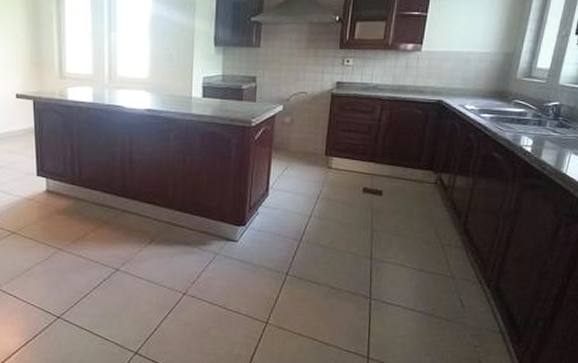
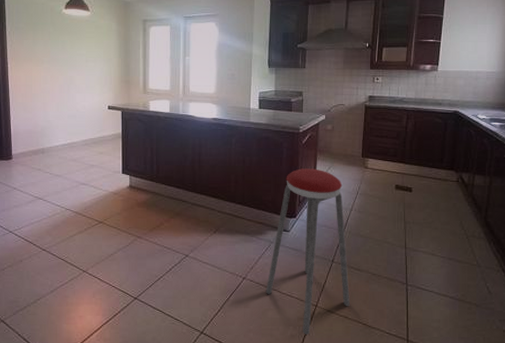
music stool: none [209,169,305,353] -> present [265,168,350,335]

